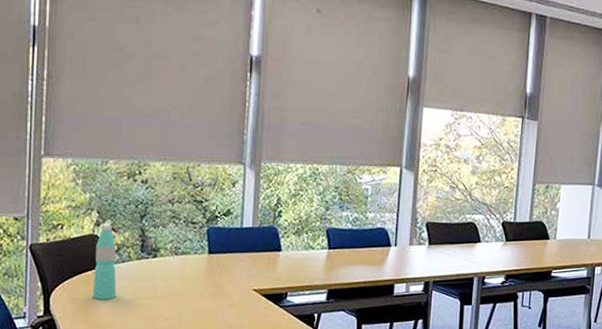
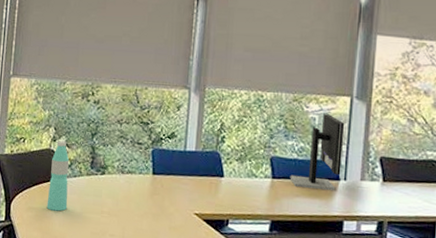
computer monitor: none [345,184,395,257] -> present [290,114,345,191]

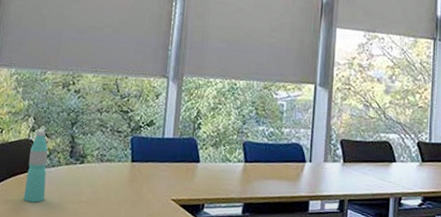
computer monitor: present [290,114,345,191] -> none [261,100,310,173]

